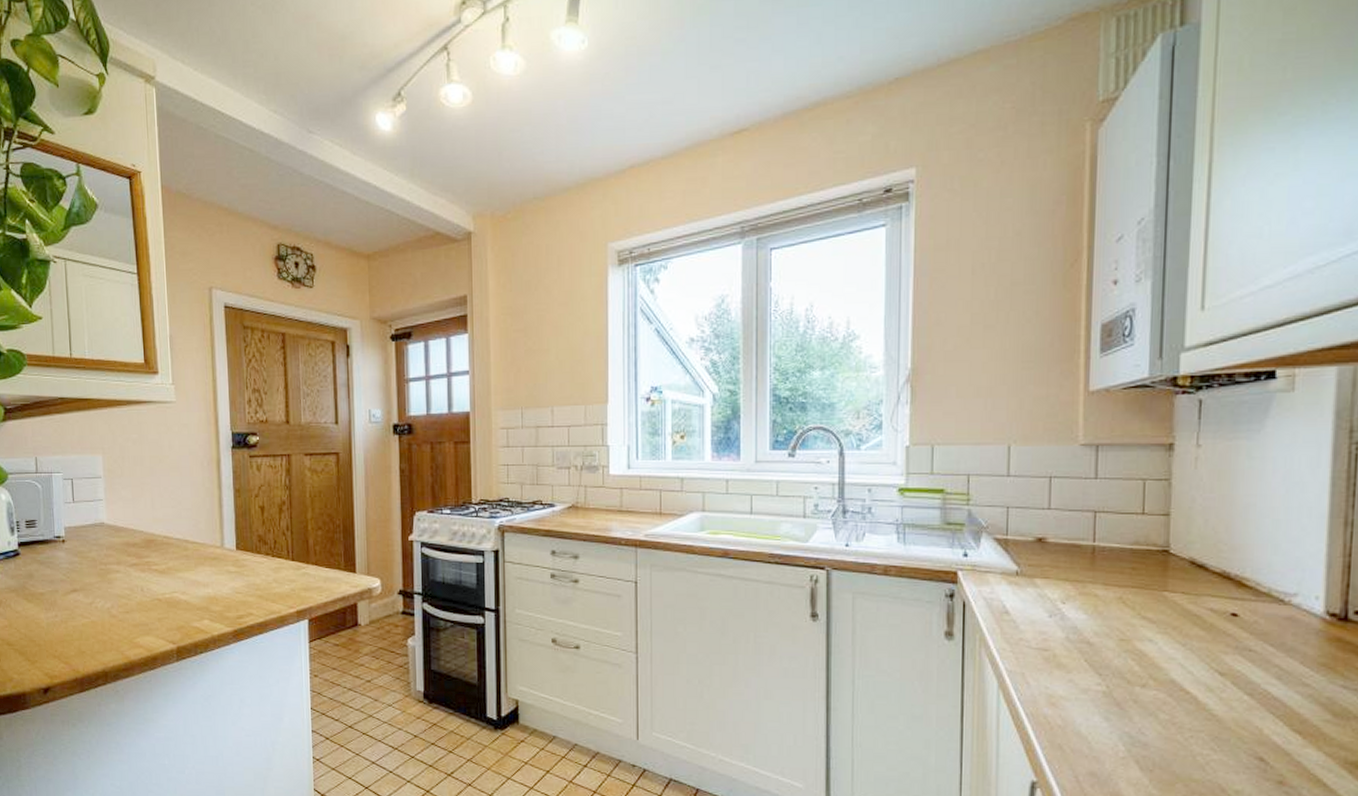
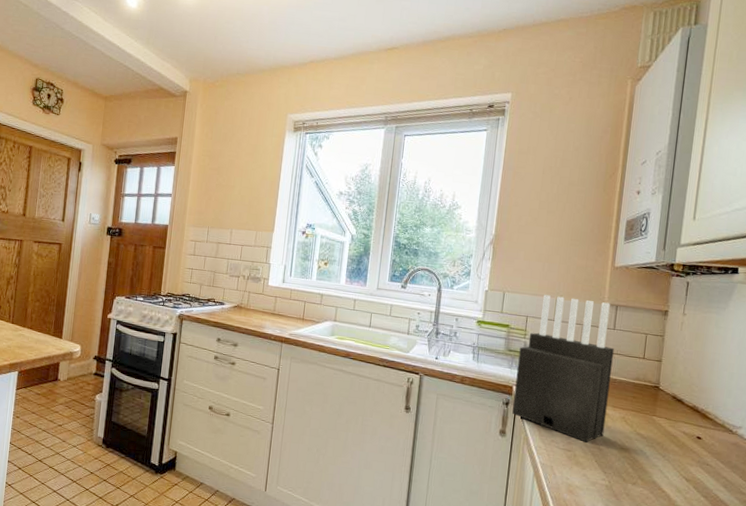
knife block: none [960,442,1098,637] -> present [512,295,614,443]

